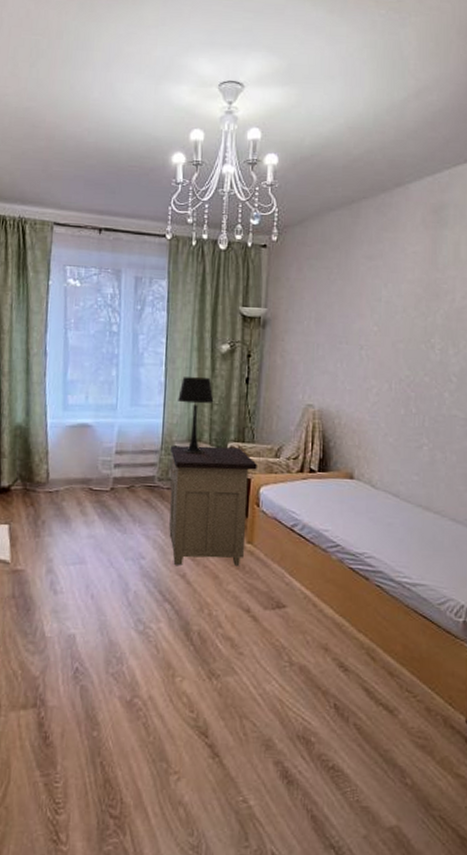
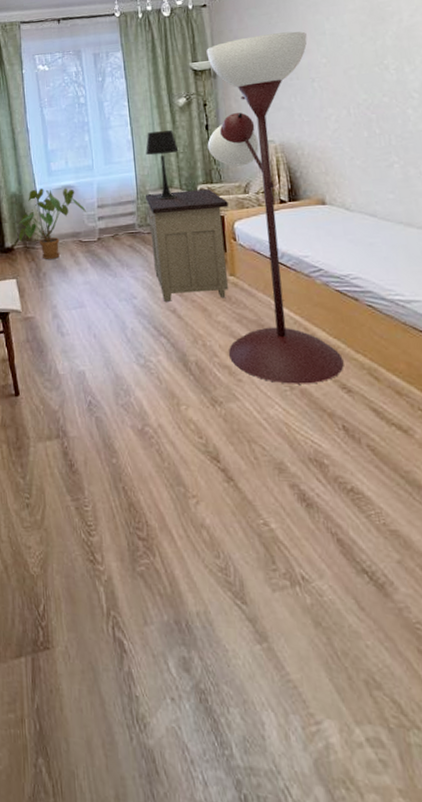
house plant: none [18,423,103,506] -> present [17,188,87,259]
floor lamp: none [234,289,363,661] -> present [206,31,344,384]

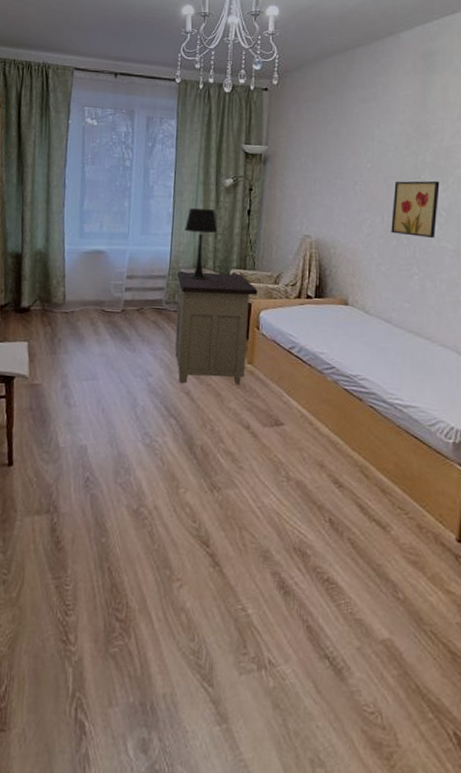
house plant: present [17,188,87,259] -> none [37,249,115,326]
floor lamp: present [206,31,344,384] -> none [235,129,357,477]
wall art: none [355,63,411,125] -> present [391,180,440,239]

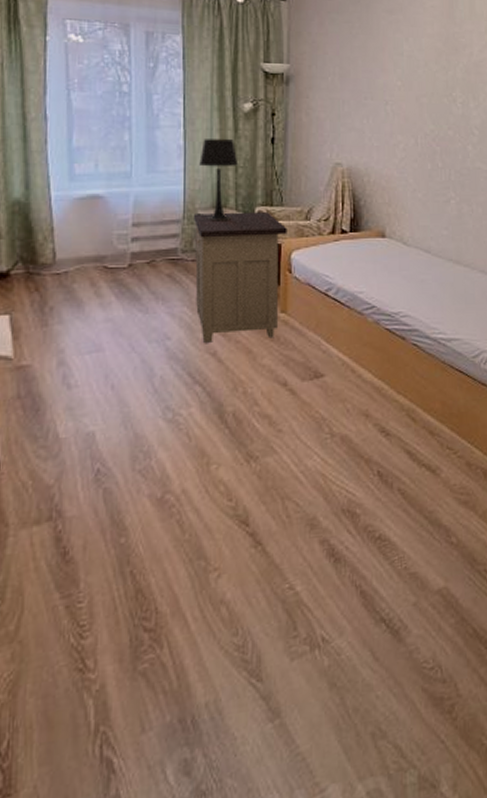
wall art: present [391,180,440,239] -> none [425,98,472,160]

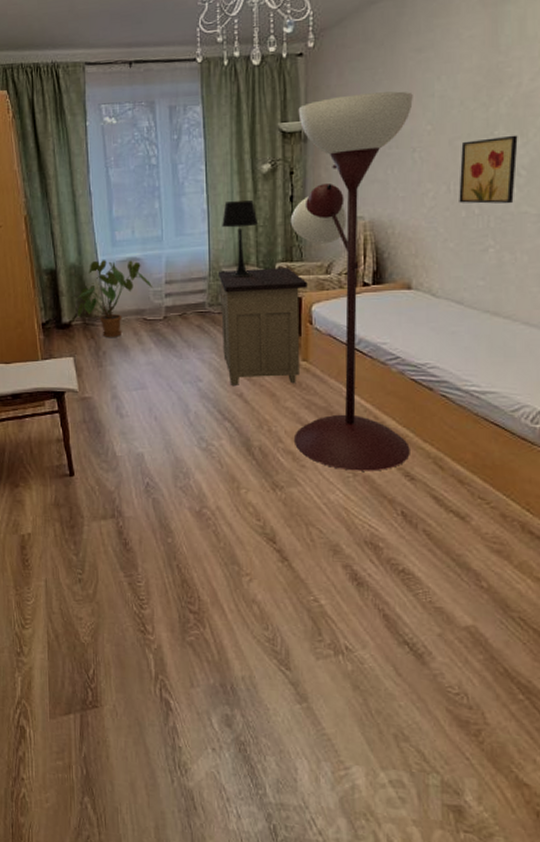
house plant: none [17,196,118,289] -> present [75,260,154,337]
floor lamp: none [271,44,385,432] -> present [290,91,413,471]
wall art: none [425,98,472,160] -> present [459,135,518,204]

